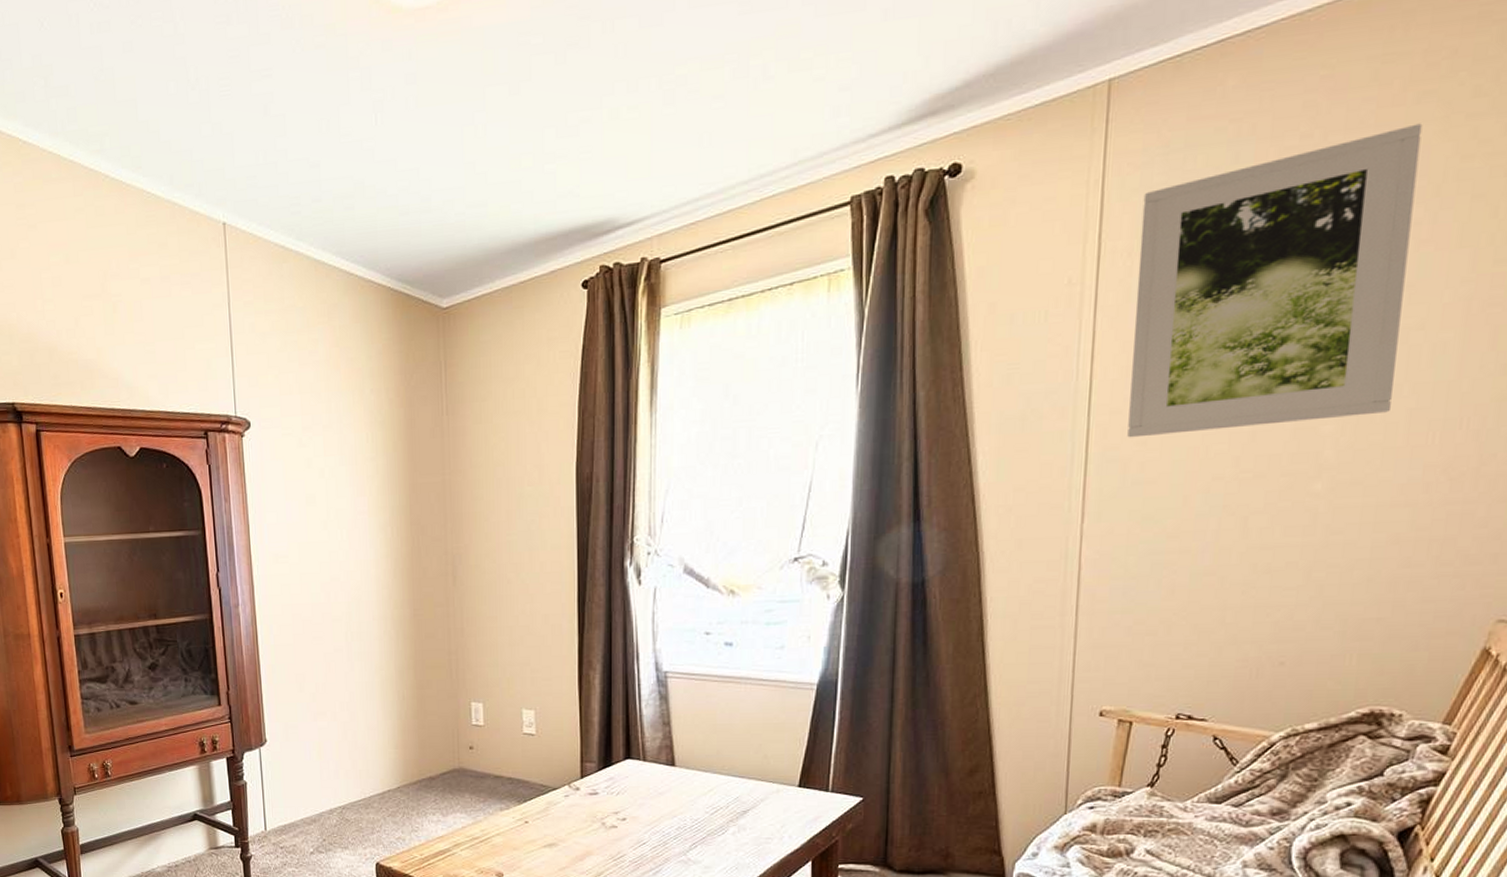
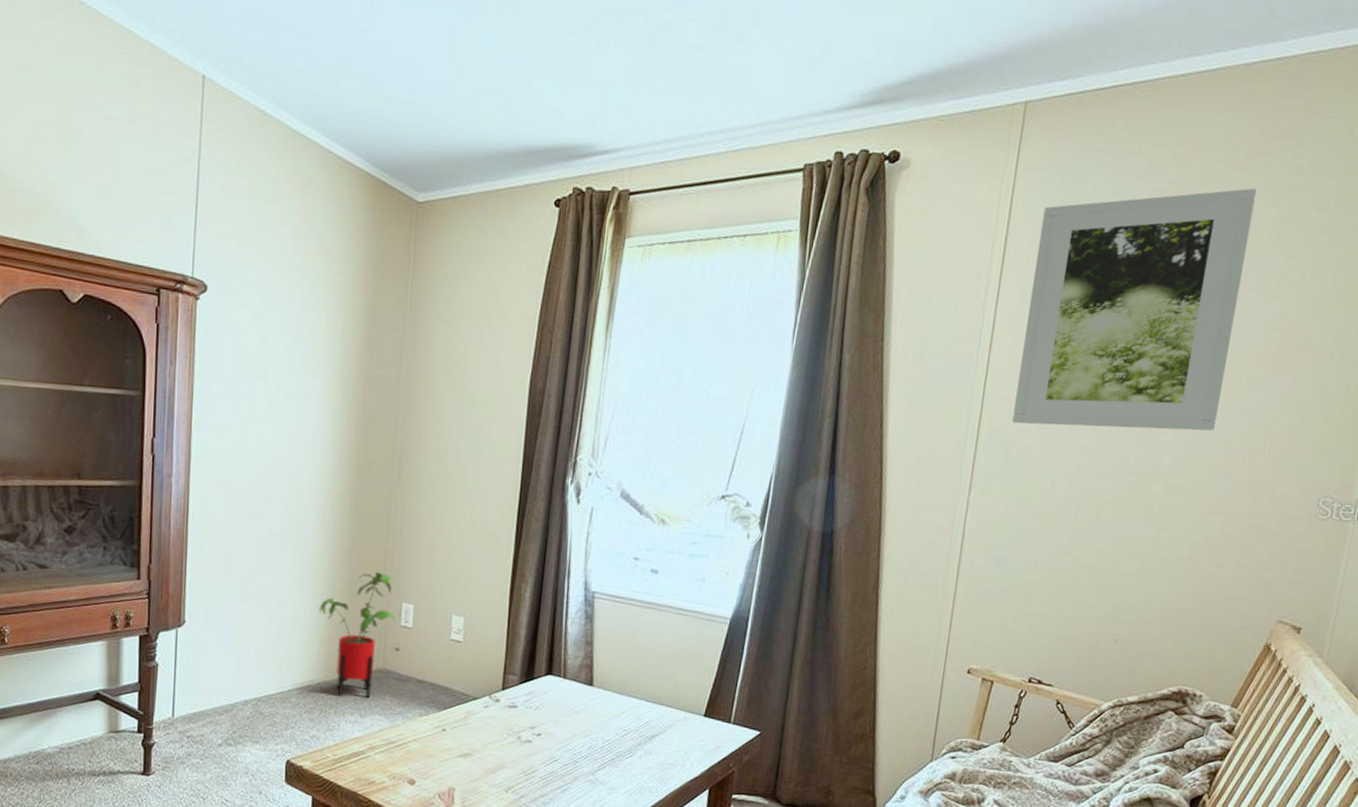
house plant: none [390,675,466,798] -> present [319,572,395,698]

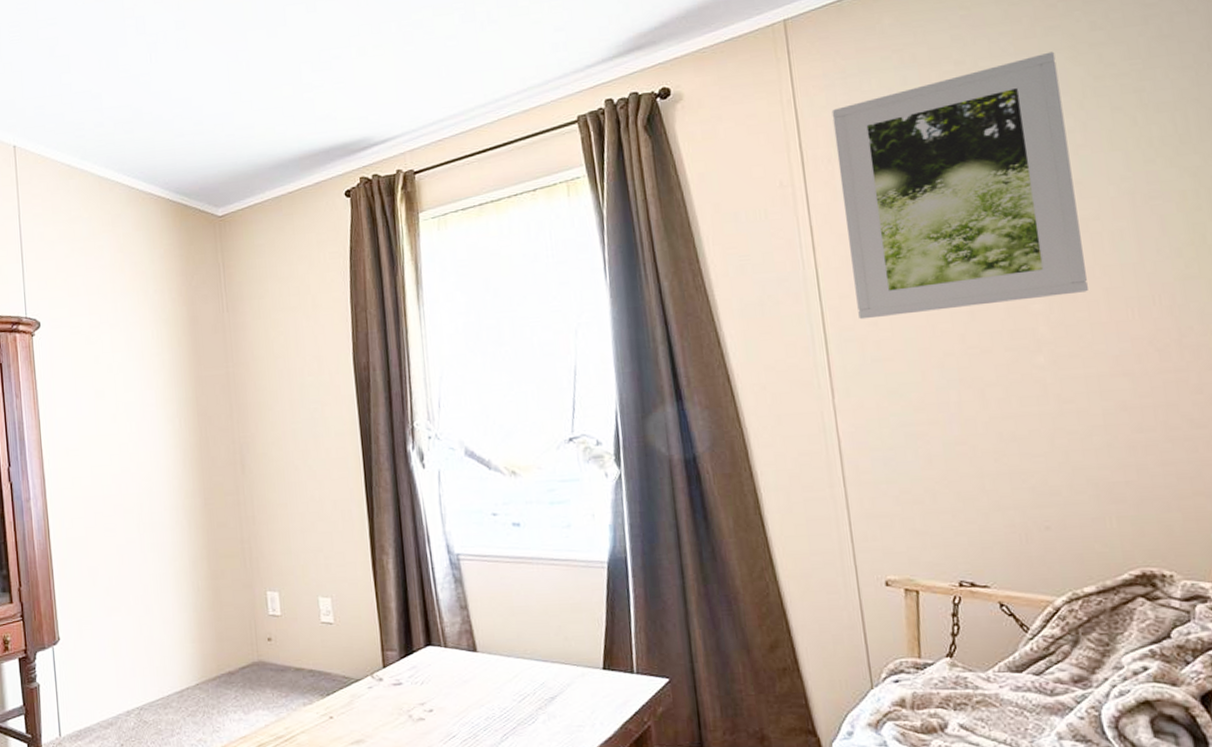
house plant: present [319,572,395,698] -> none [186,564,263,695]

